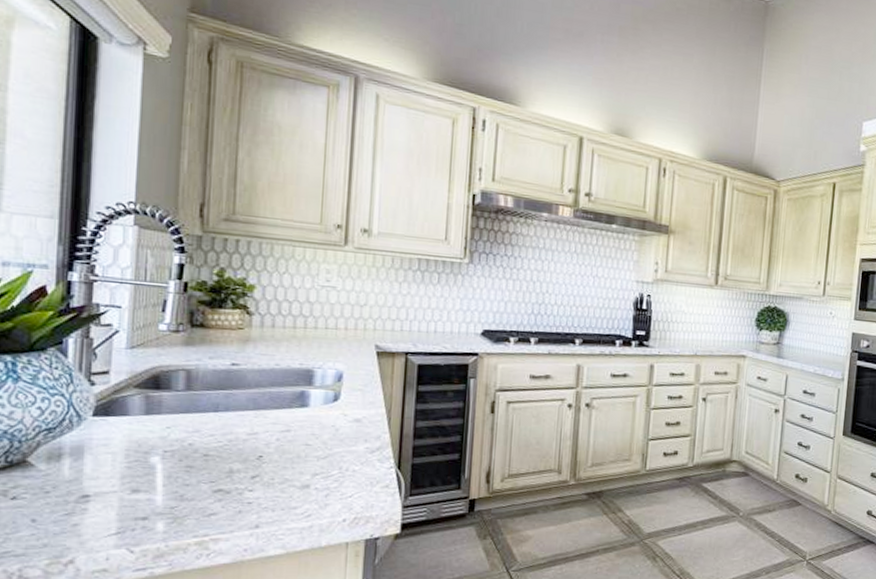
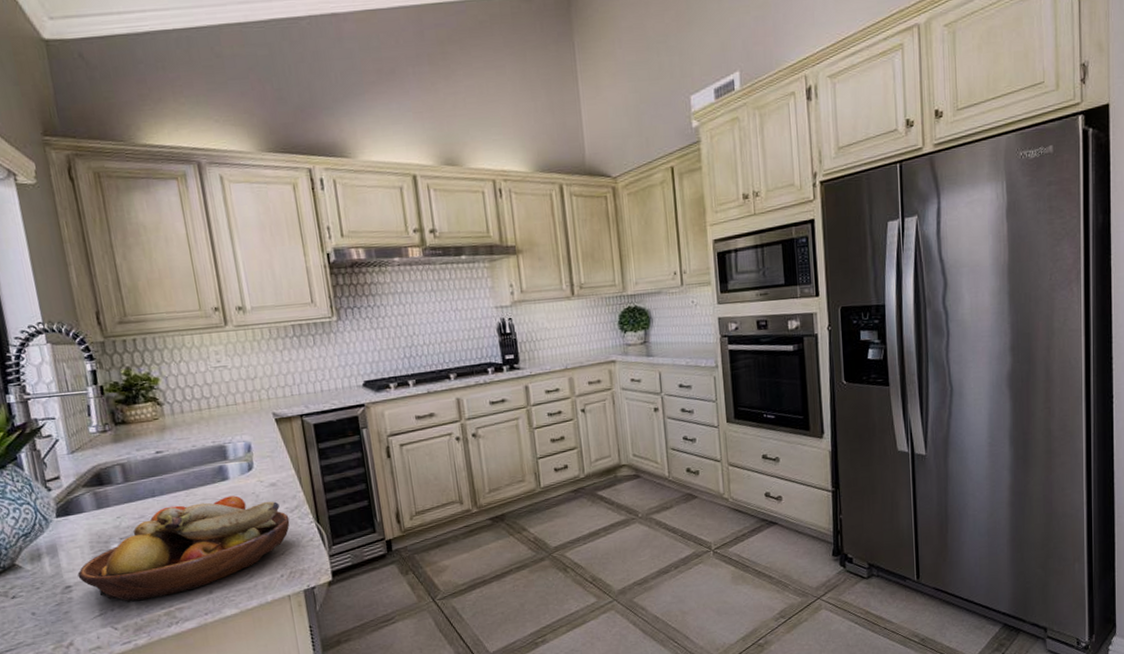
fruit bowl: none [101,425,367,525] -> present [77,495,290,602]

